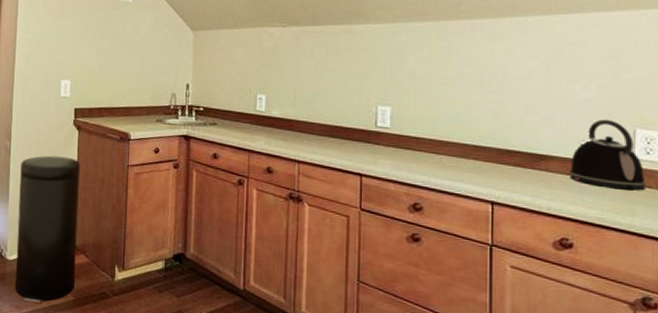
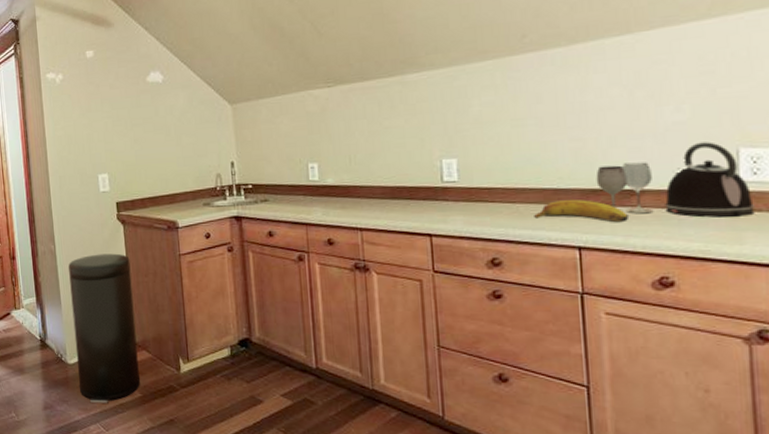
fruit: none [455,156,537,184] -> present [534,199,628,223]
wineglass: none [511,130,561,179] -> present [596,162,654,216]

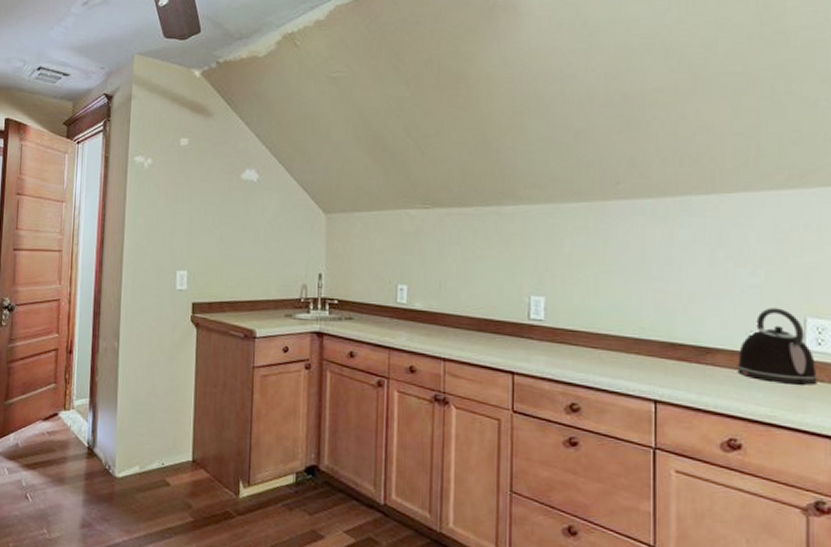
pedal bin: present [68,253,140,403] -> none [124,357,199,526]
fruit: present [534,199,628,223] -> none [615,350,702,380]
wineglass: present [596,162,654,216] -> none [675,320,728,374]

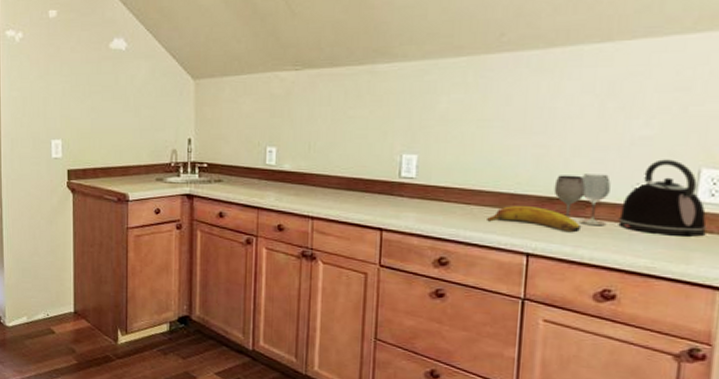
fruit: none [615,350,702,380] -> present [487,205,580,233]
wineglass: none [675,320,728,374] -> present [553,174,612,227]

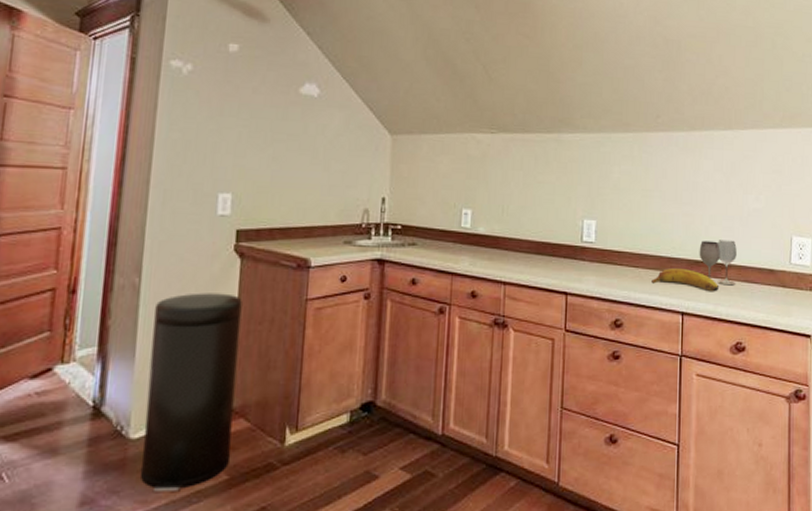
pedal bin: none [14,220,77,368] -> present [140,293,242,492]
kettle: present [618,159,709,237] -> none [744,228,800,293]

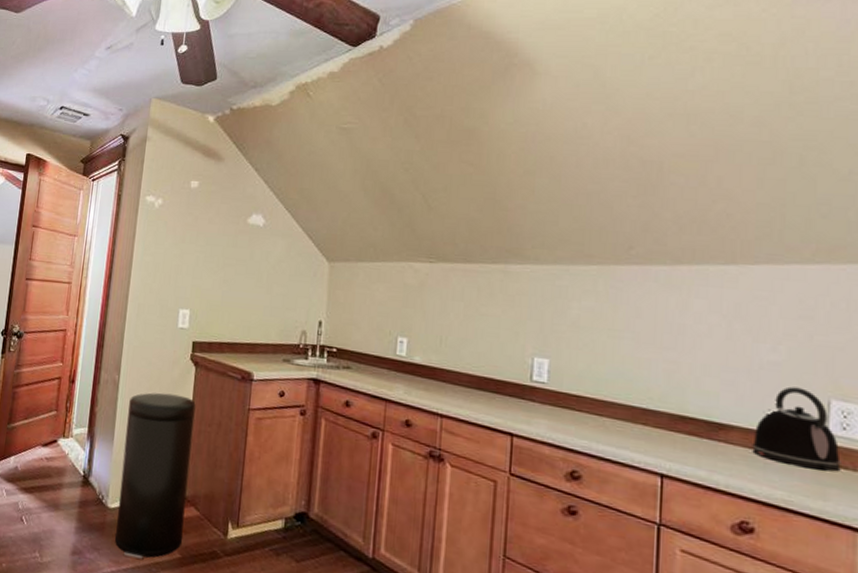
fruit: present [651,268,718,292] -> none [620,421,714,457]
wineglass: present [699,240,738,287] -> none [686,393,744,452]
kettle: none [744,228,800,293] -> present [752,386,843,472]

